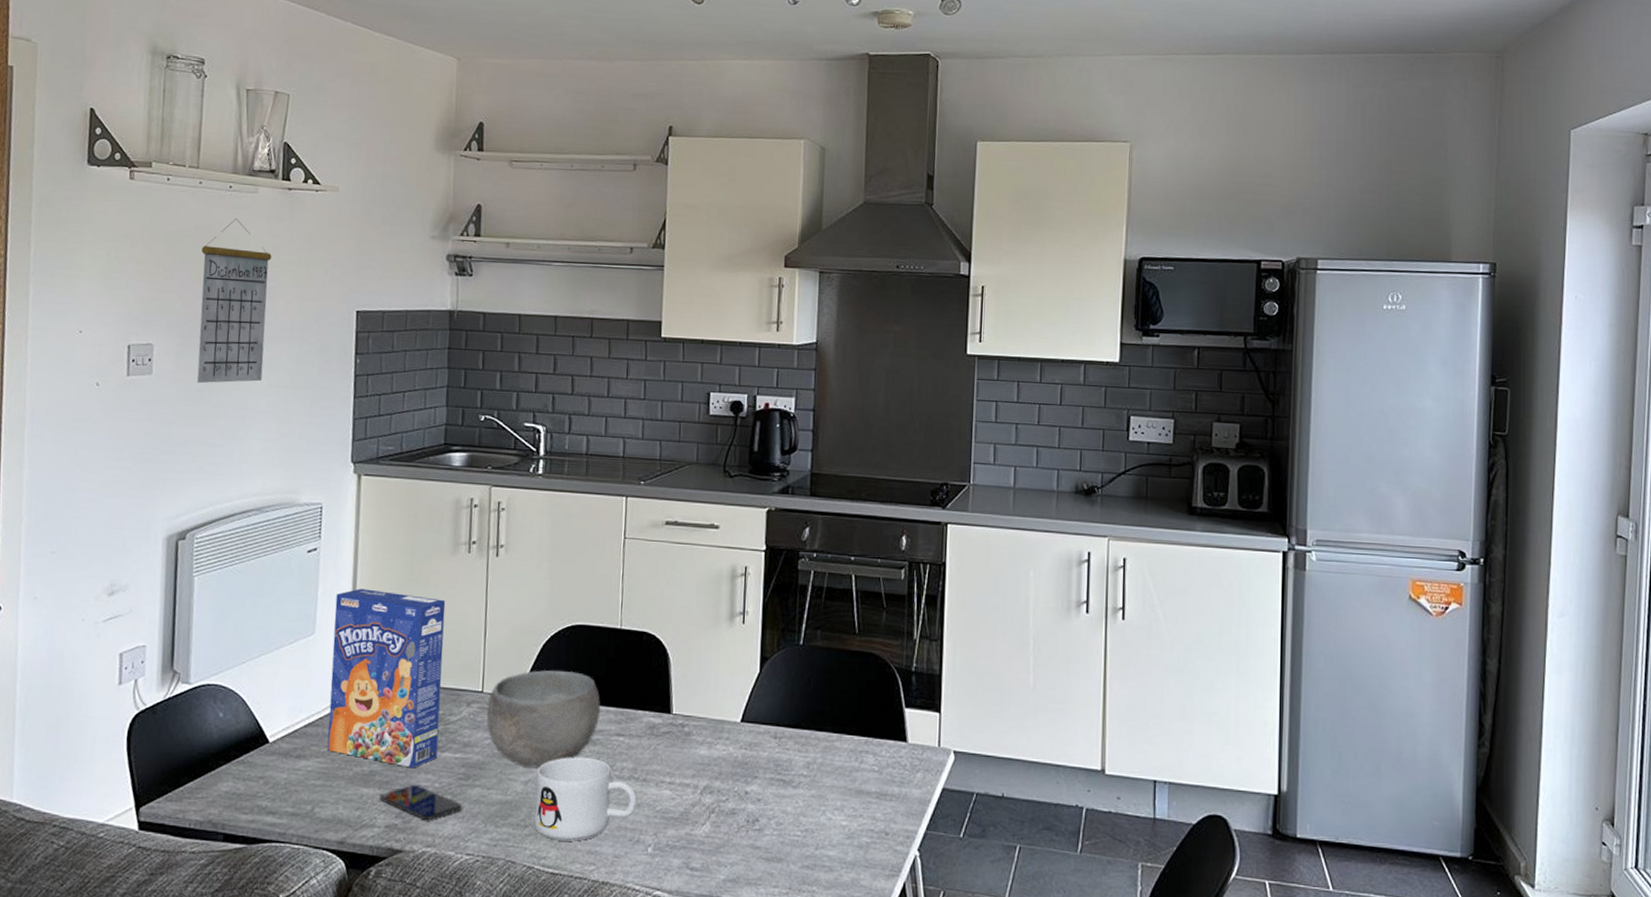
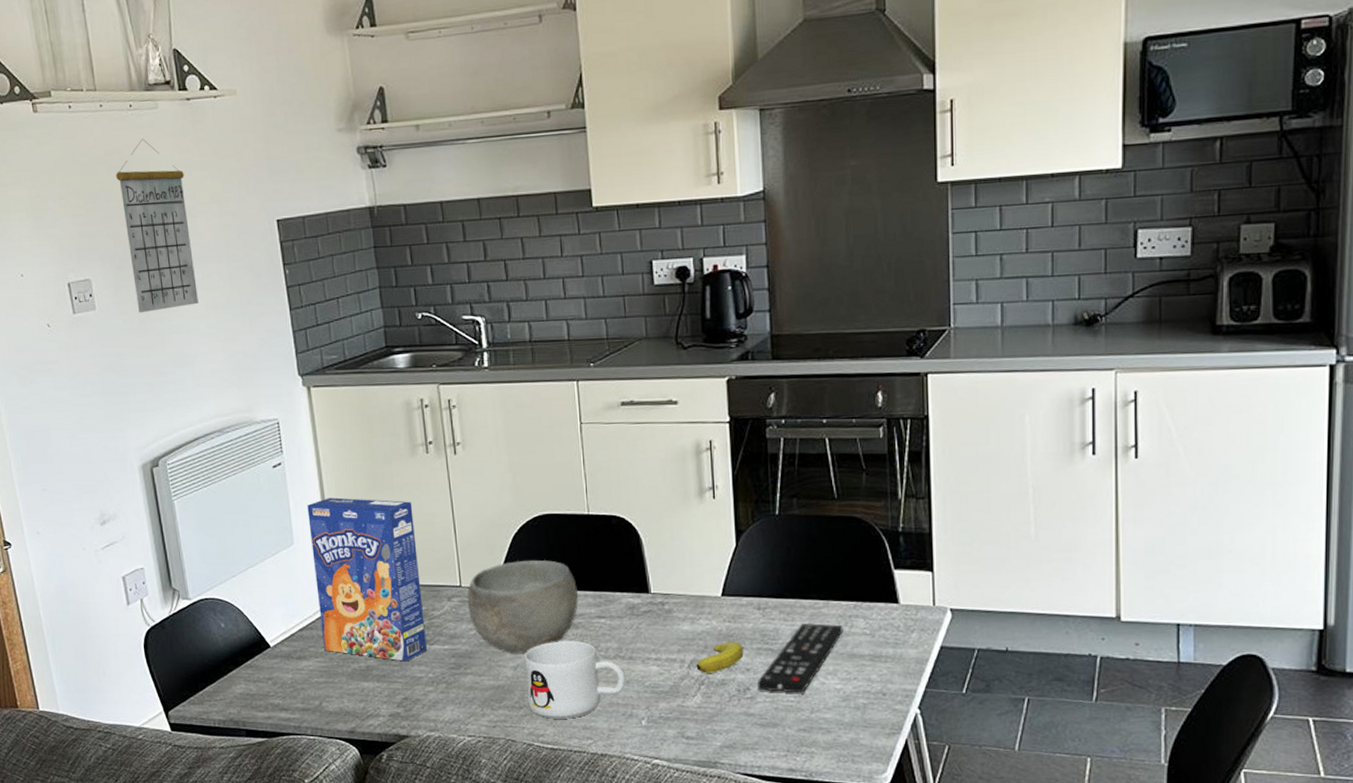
smartphone: present [379,784,462,821] -> none [379,676,458,708]
banana: none [708,769,757,801] -> present [696,641,744,673]
remote control: none [767,756,854,828] -> present [758,623,843,693]

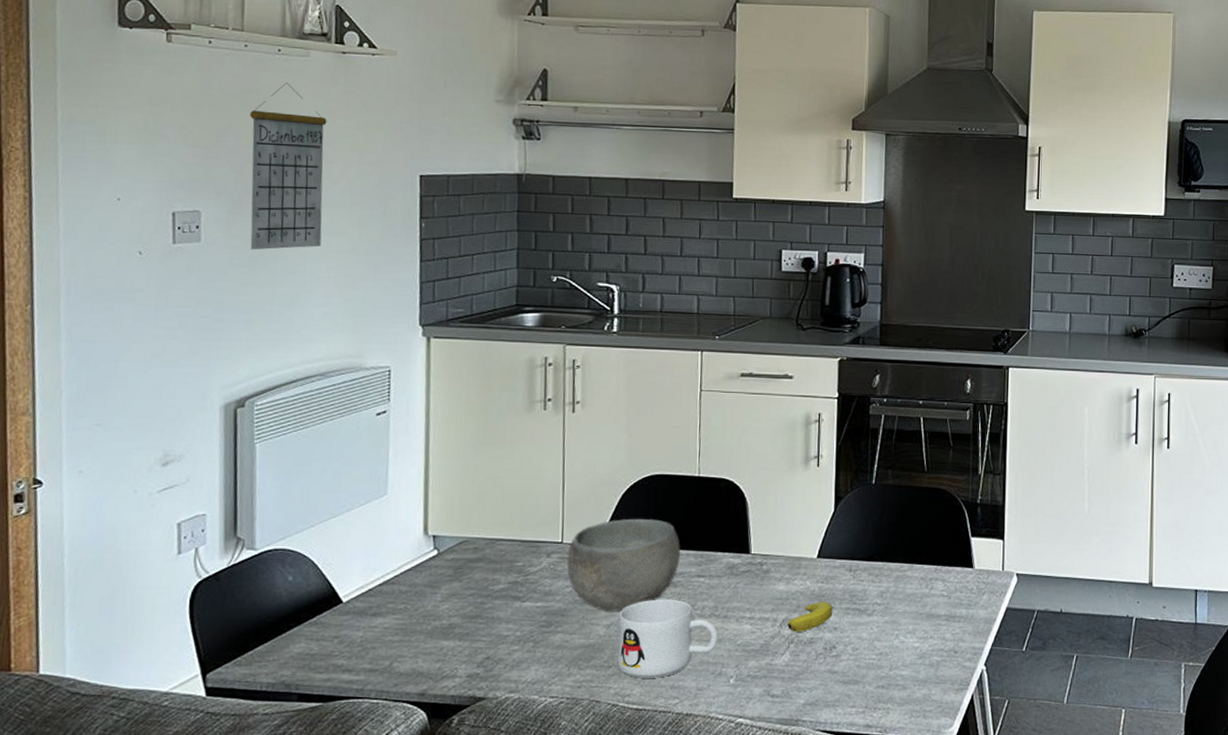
cereal box: present [307,497,427,662] -> none [404,449,522,619]
remote control: present [758,623,843,693] -> none [843,585,924,651]

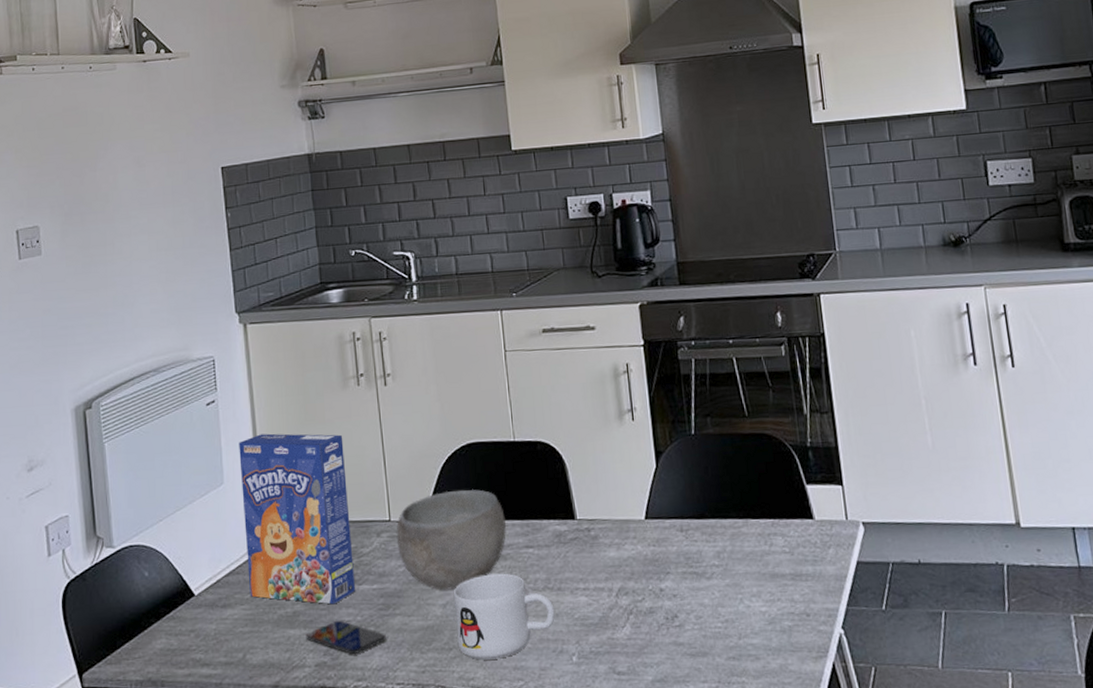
calendar: present [250,82,327,250] -> none [72,96,142,258]
cereal box: none [404,449,522,619] -> present [239,433,355,605]
smartphone: none [460,634,545,668] -> present [306,620,386,655]
banana: present [787,601,833,632] -> none [624,566,670,602]

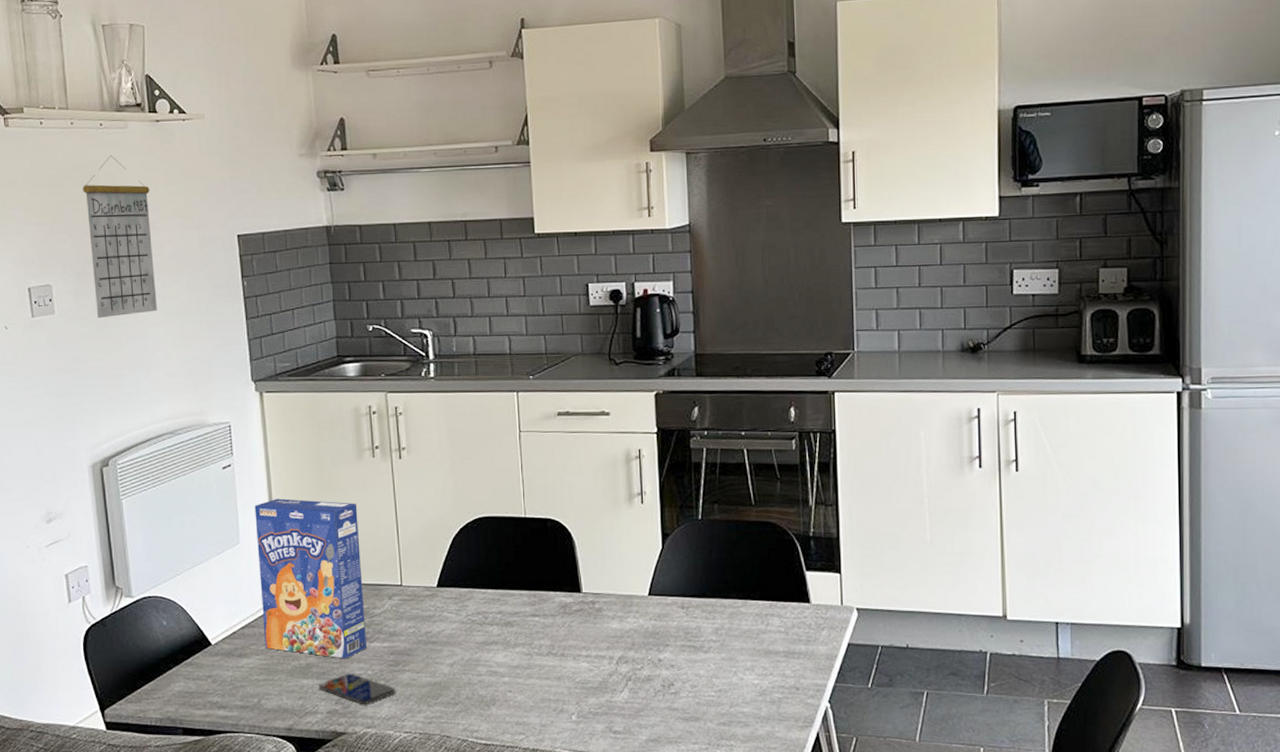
calendar: none [72,96,142,258] -> present [83,155,157,319]
bowl: present [396,489,507,590] -> none [407,560,515,651]
mug: present [453,573,555,660] -> none [460,638,557,715]

